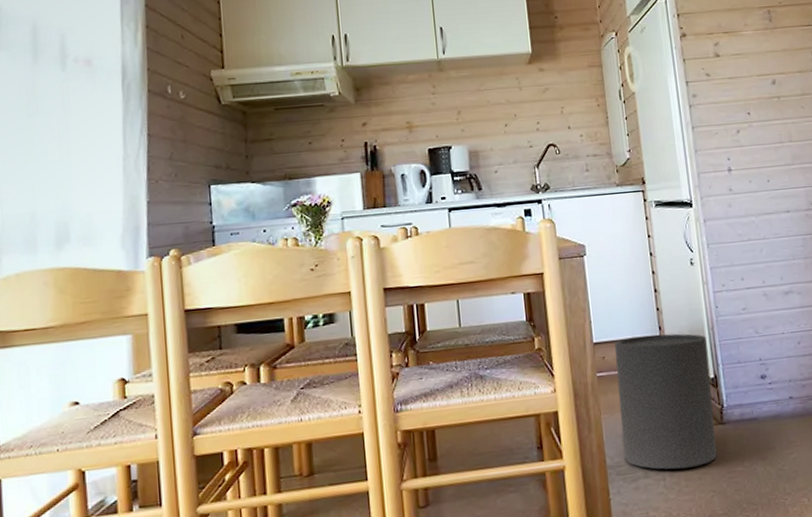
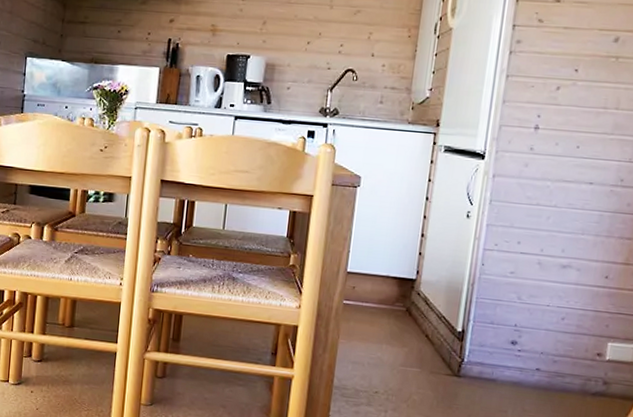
trash can: present [614,333,717,470] -> none [352,274,463,409]

